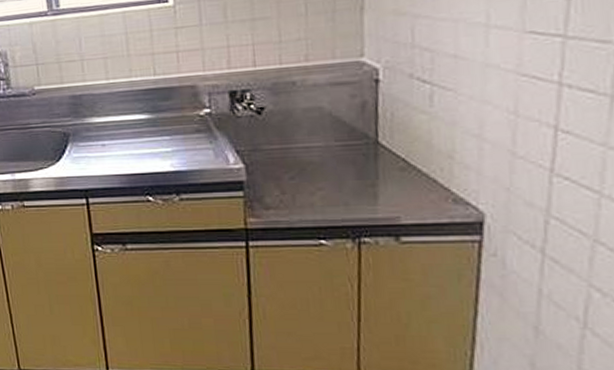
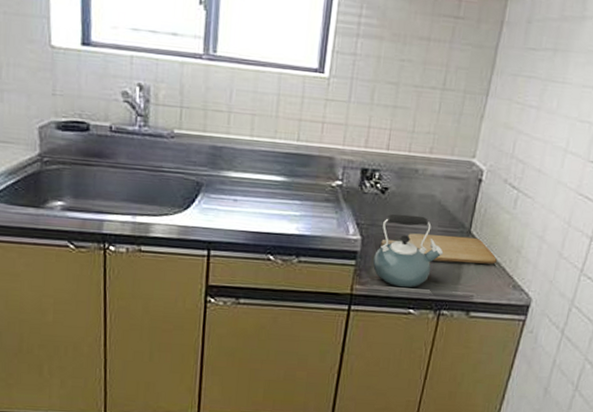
kettle: none [263,132,349,216] -> present [372,214,444,288]
chopping board: none [268,147,422,181] -> present [381,233,497,265]

